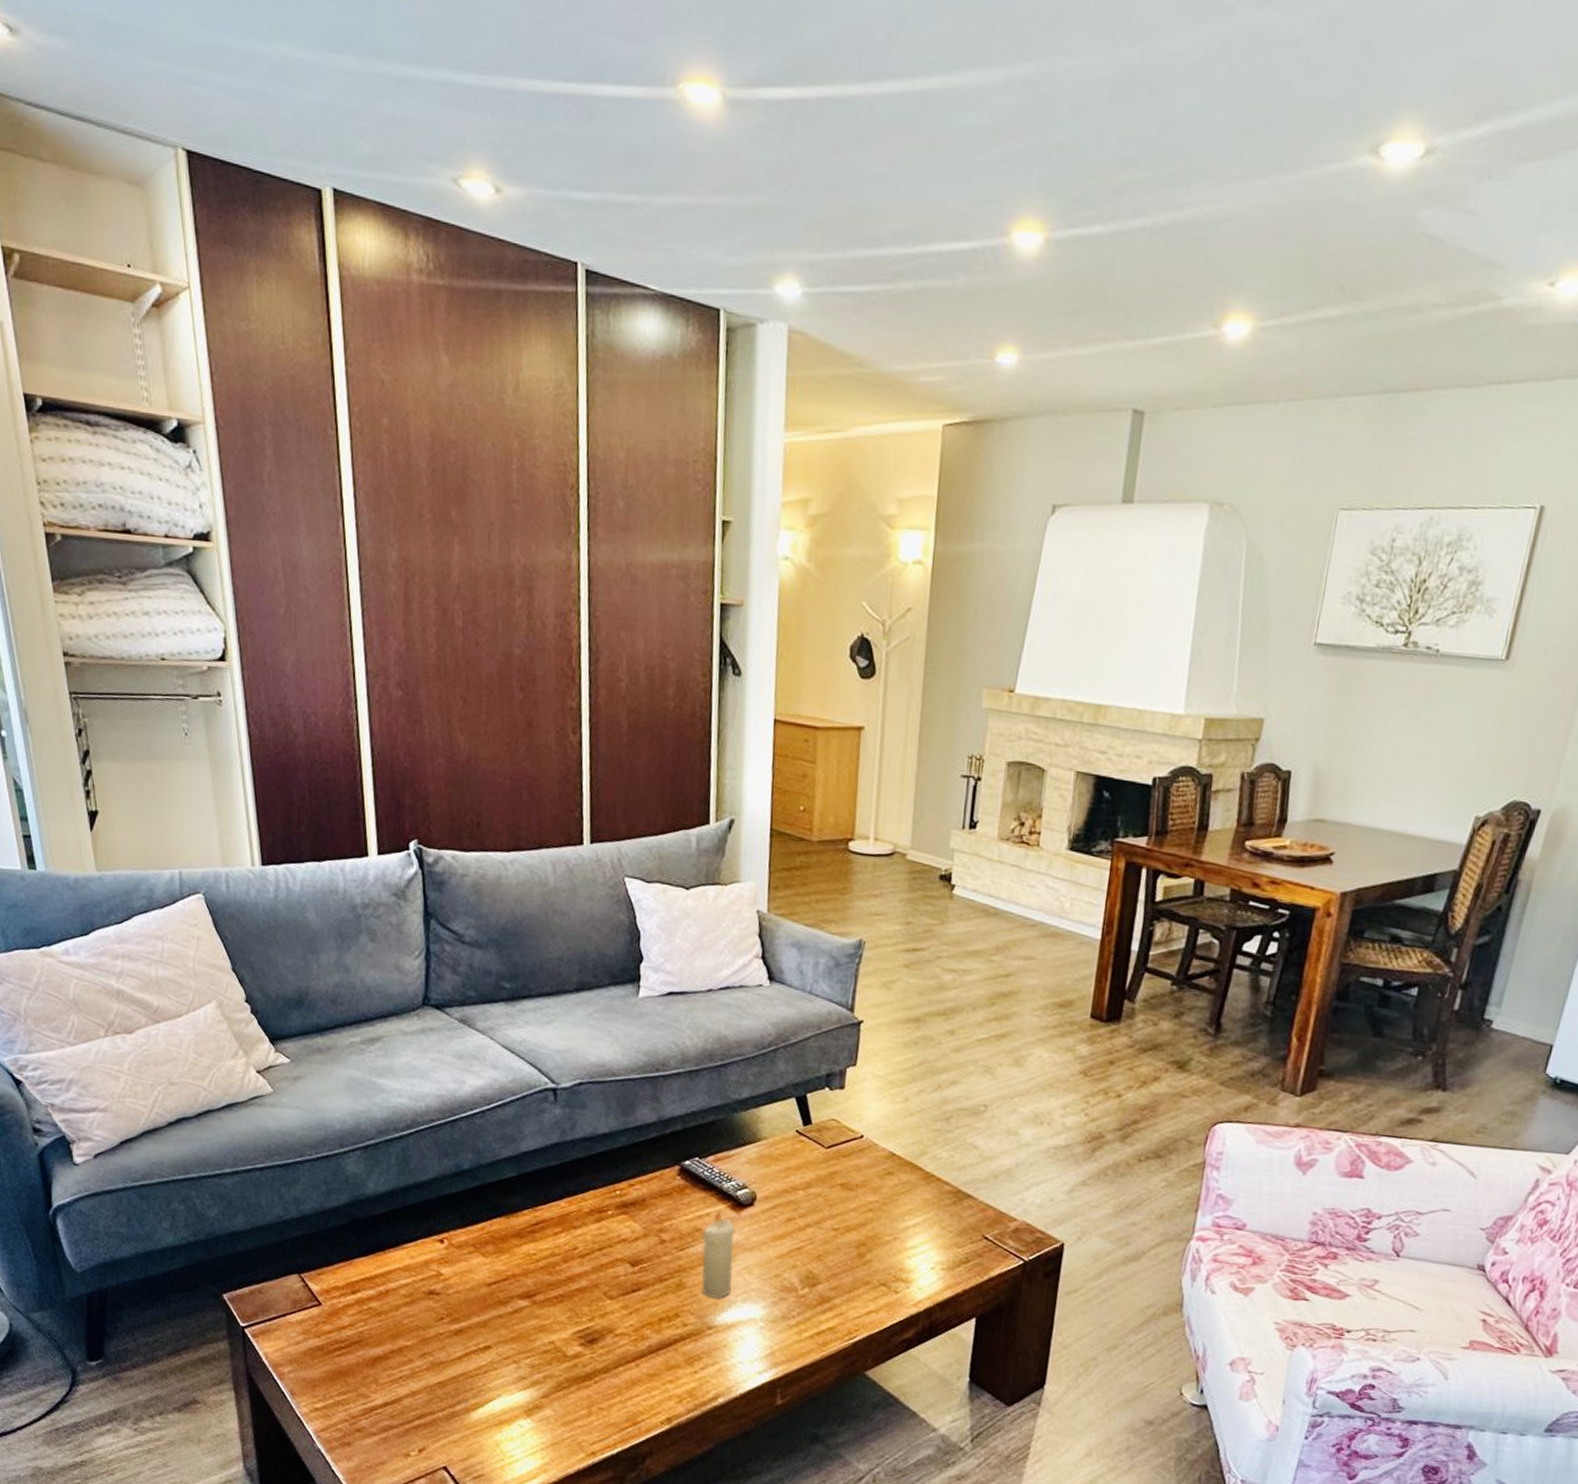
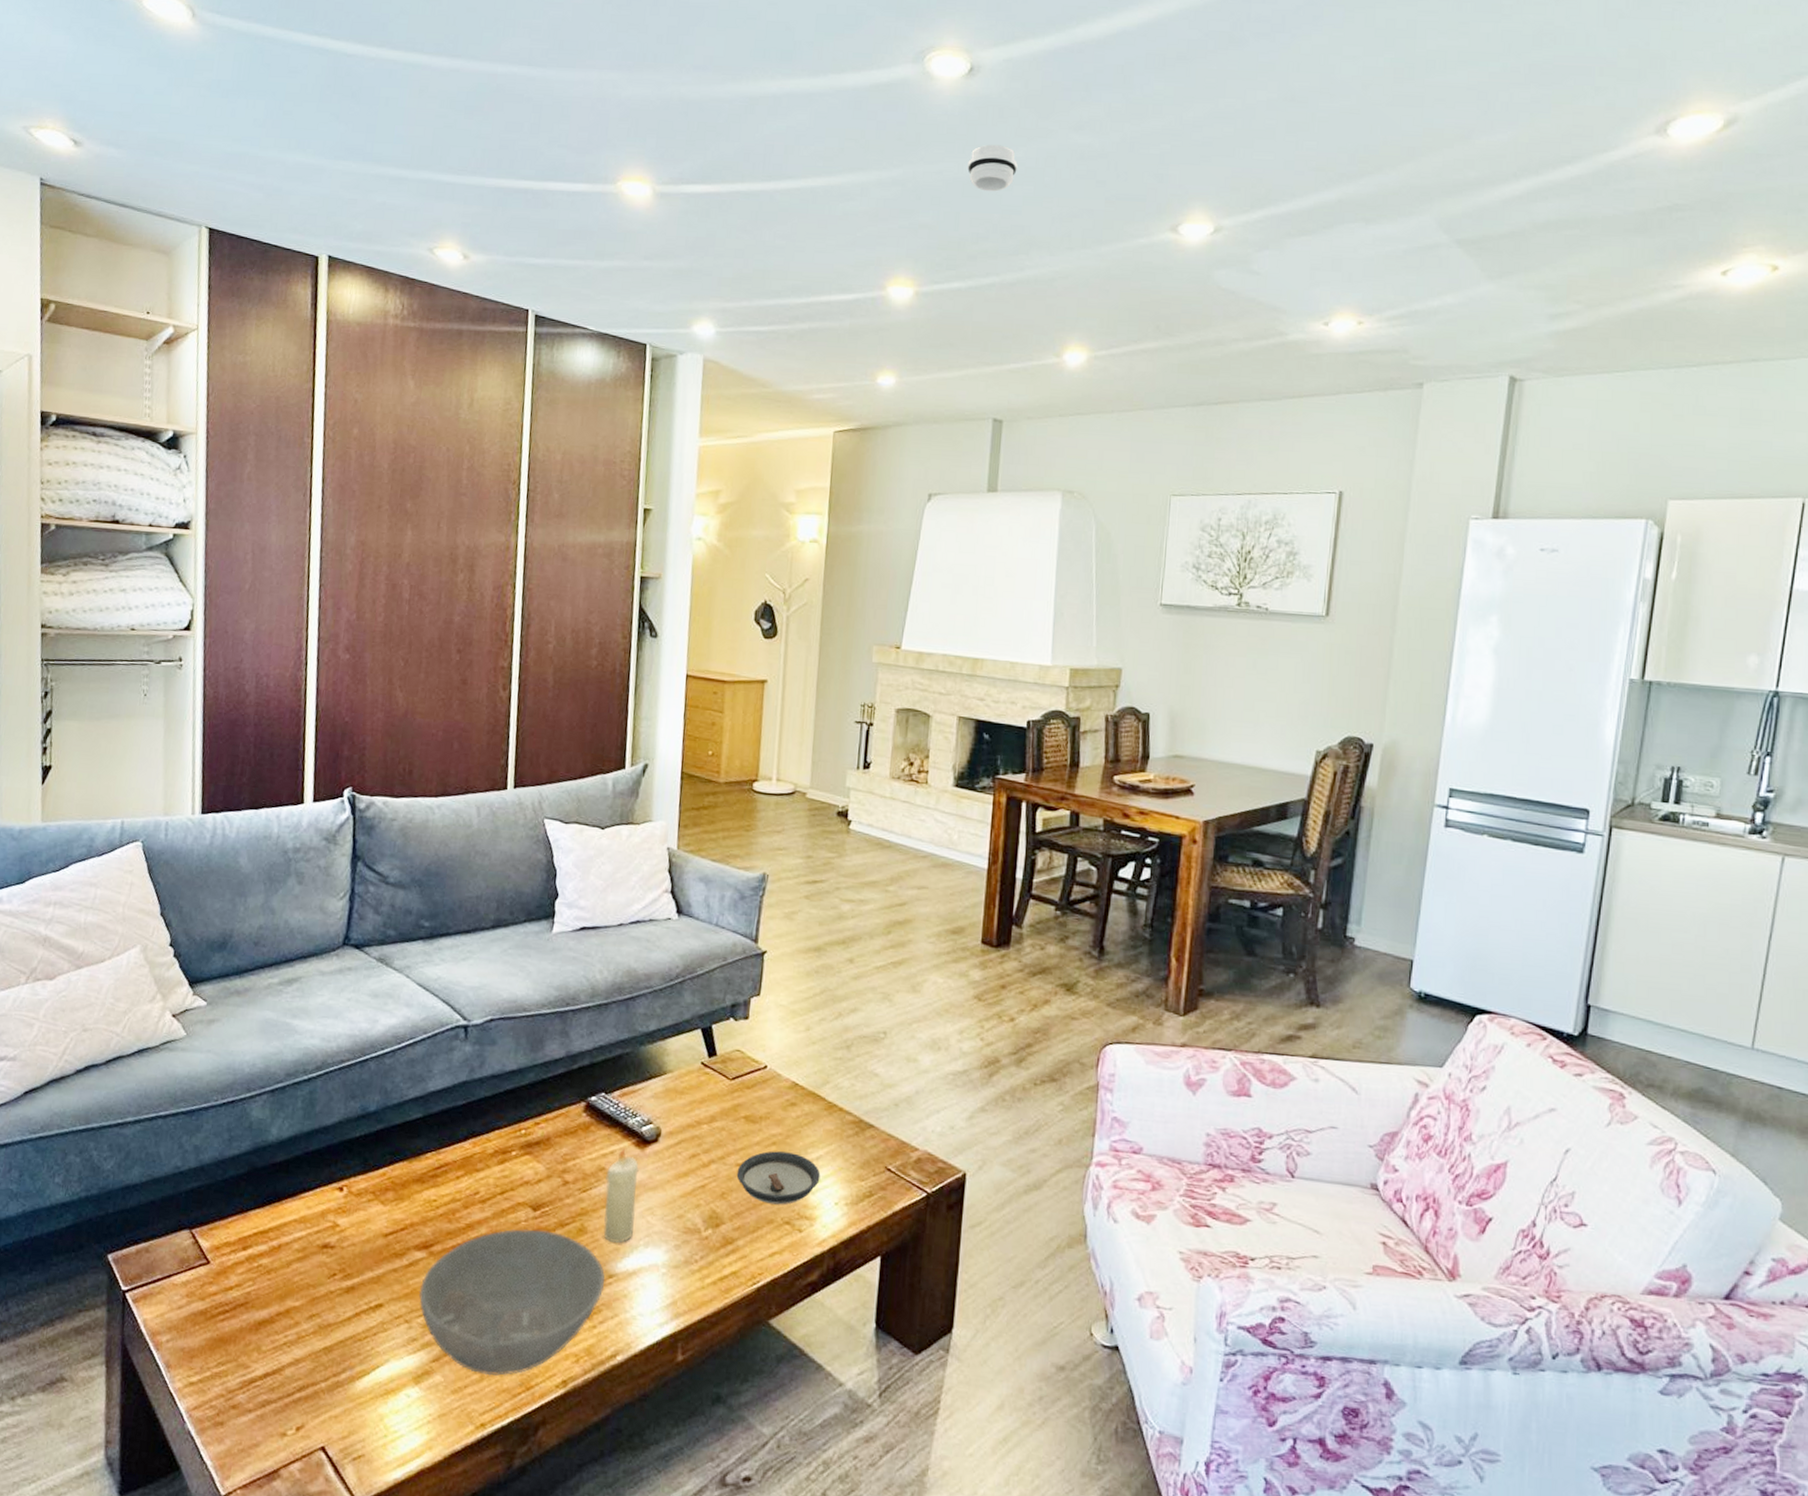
bowl: none [524,1282,704,1412] -> present [418,1228,605,1376]
saucer: none [833,1217,917,1268] -> present [736,1151,821,1205]
smoke detector: none [1118,27,1182,97] -> present [967,144,1018,192]

